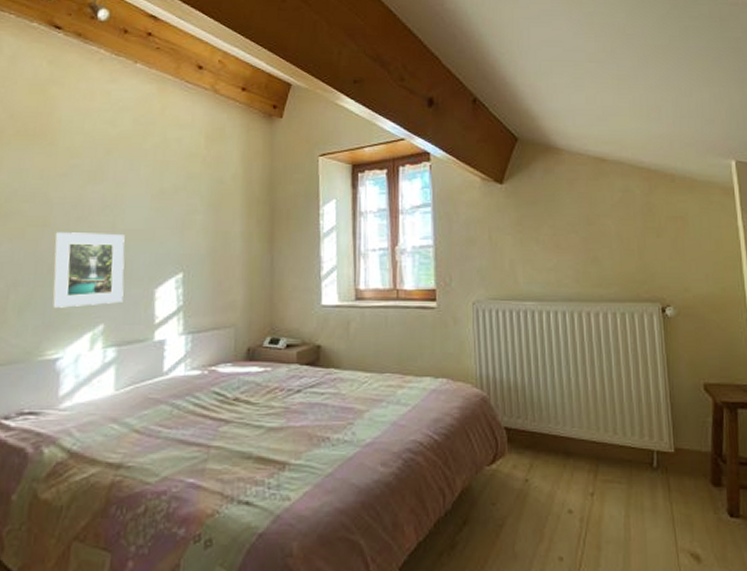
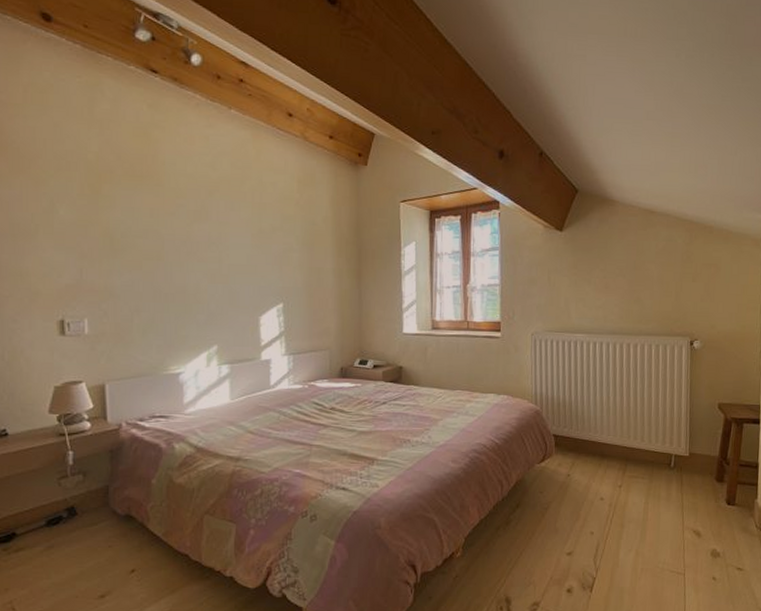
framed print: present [52,232,125,308] -> none [168,265,233,331]

